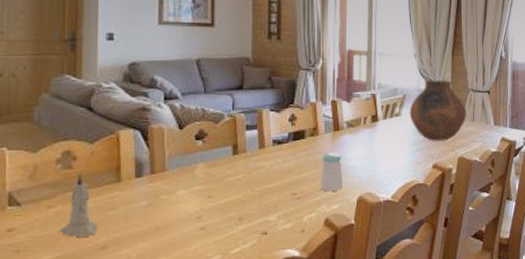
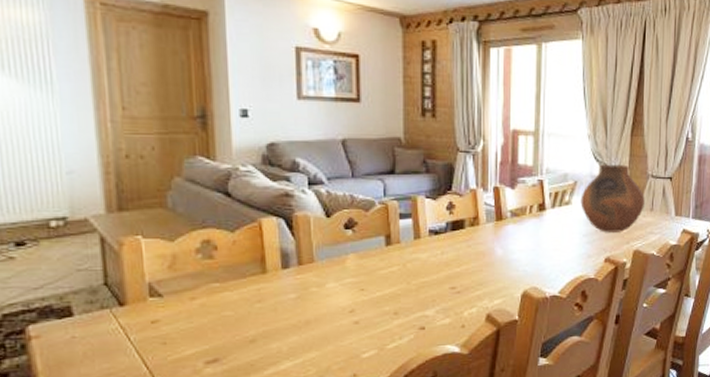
candle: present [58,172,97,237] -> none [204,263,245,330]
salt shaker: present [320,152,344,192] -> none [481,243,507,286]

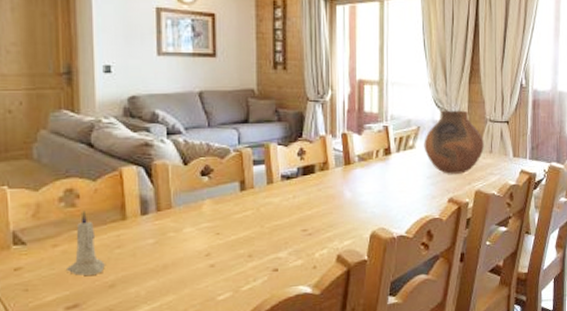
candle: none [204,263,245,330] -> present [65,211,105,276]

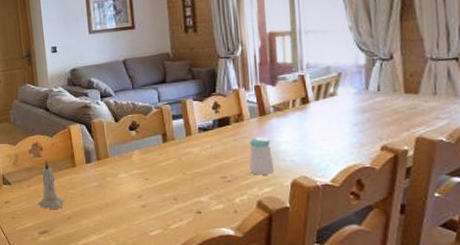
salt shaker: none [331,186,356,227] -> present [249,136,275,175]
vase: present [424,110,484,174] -> none [346,50,425,121]

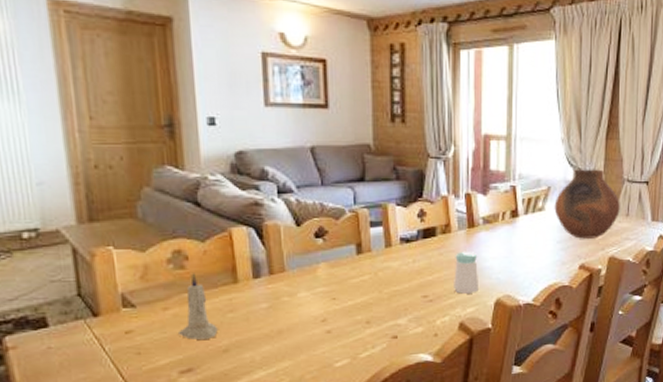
vase: none [346,50,425,121] -> present [554,169,620,239]

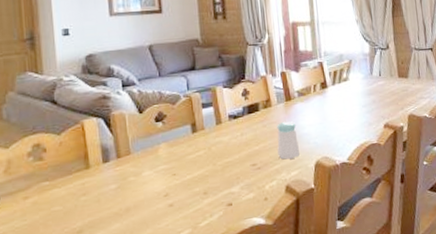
candle: present [177,273,218,340] -> none [36,163,72,225]
vase: present [554,169,620,239] -> none [356,41,412,102]

